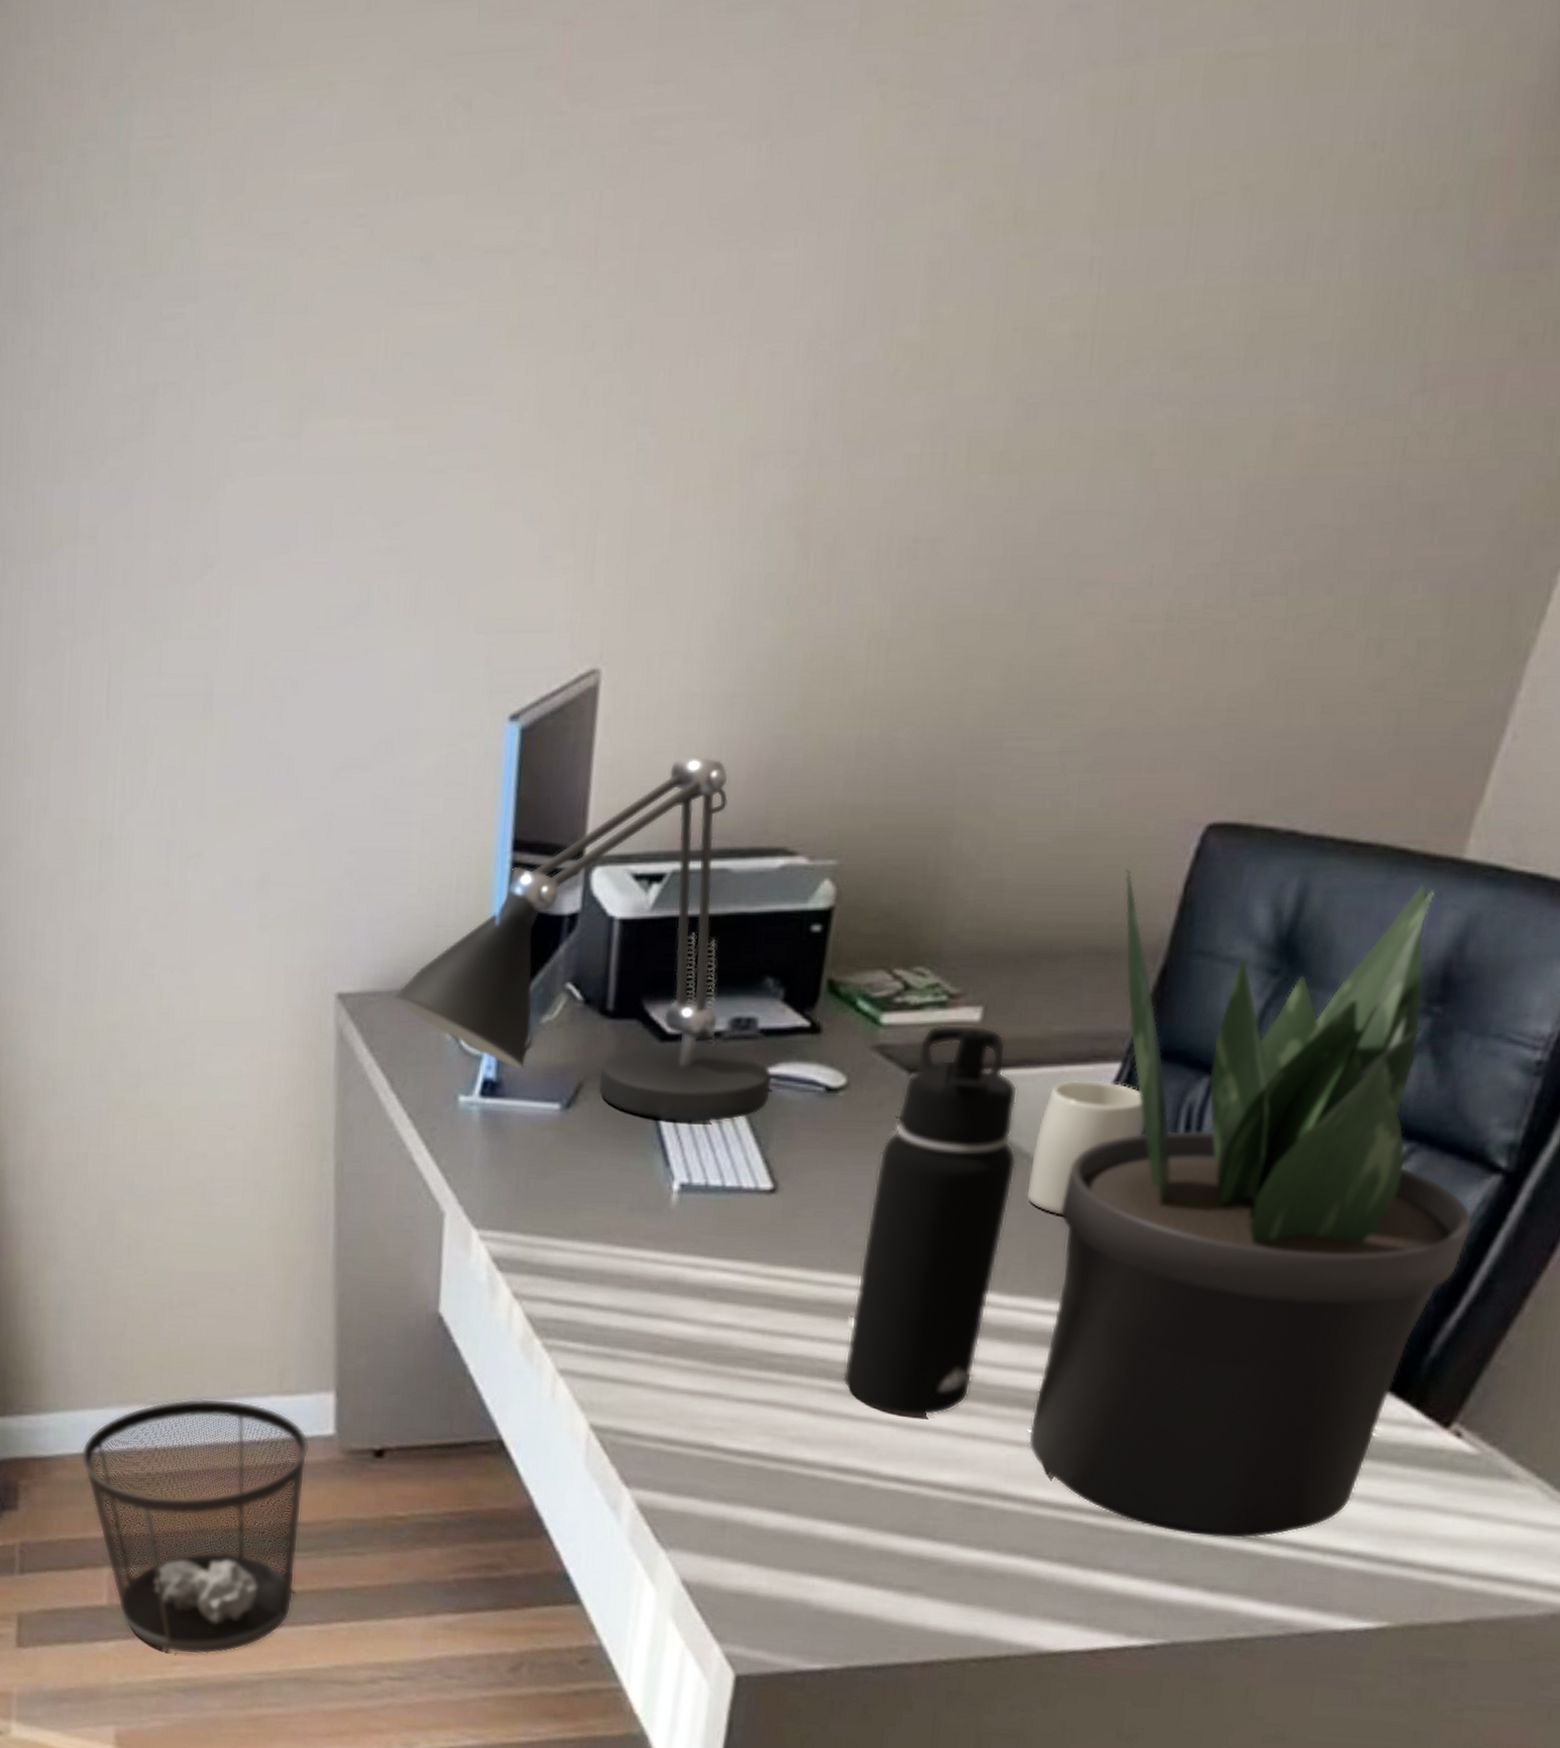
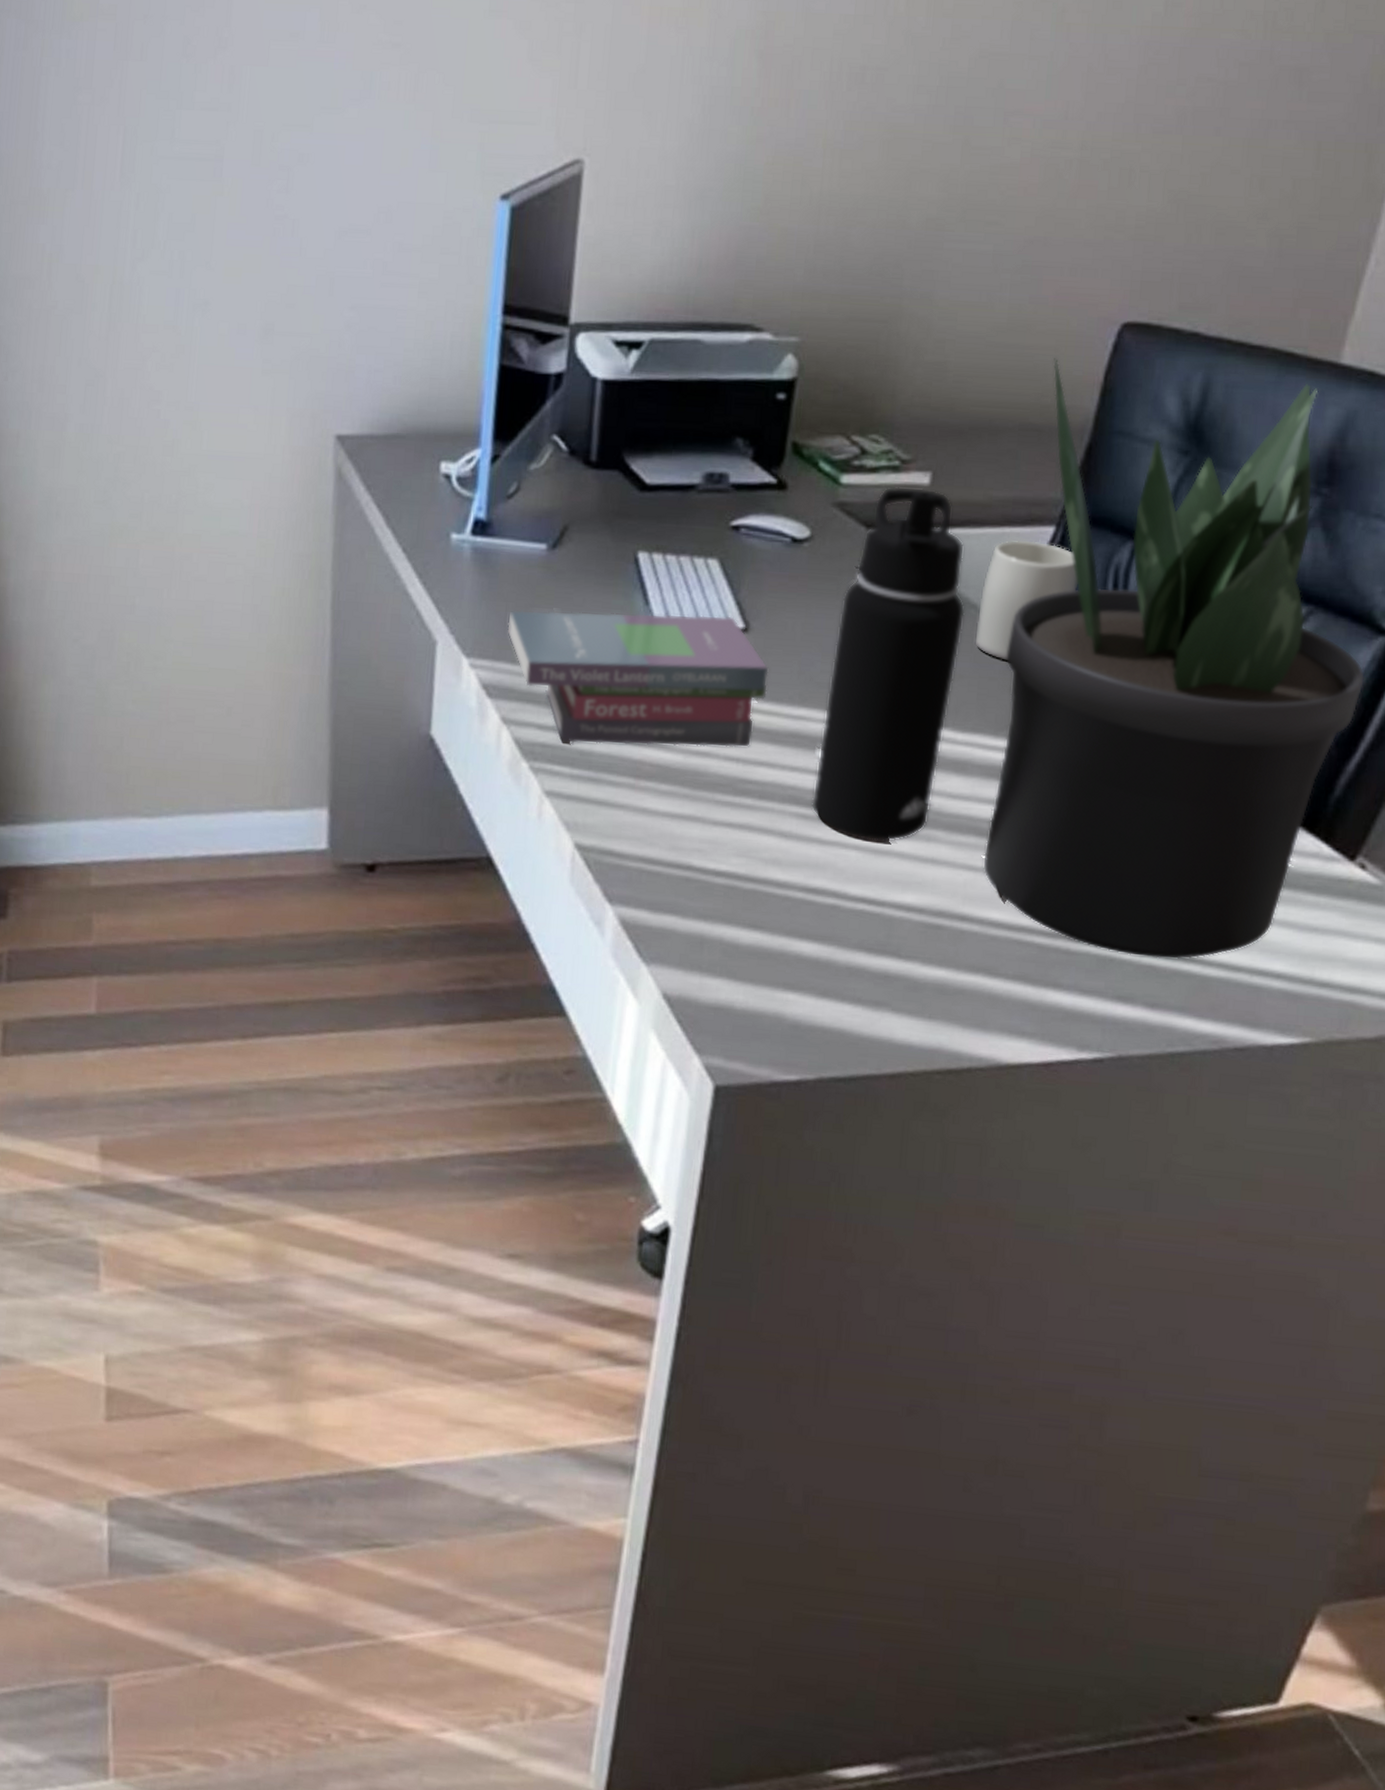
waste bin: present [80,1398,309,1655] -> none [73,811,303,1064]
desk lamp: present [394,753,772,1122] -> none [390,237,743,566]
books: none [518,1175,799,1318] -> present [507,610,769,747]

